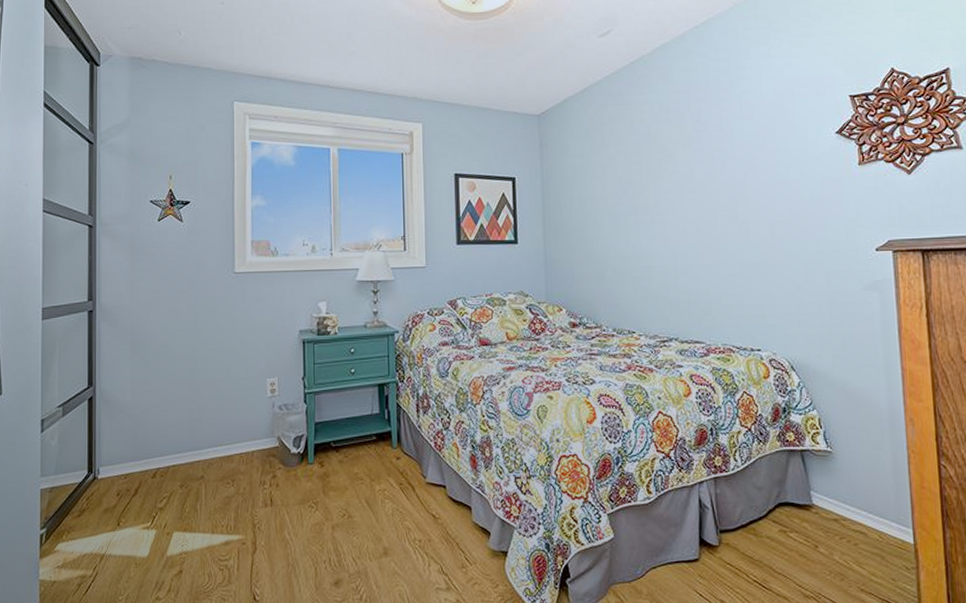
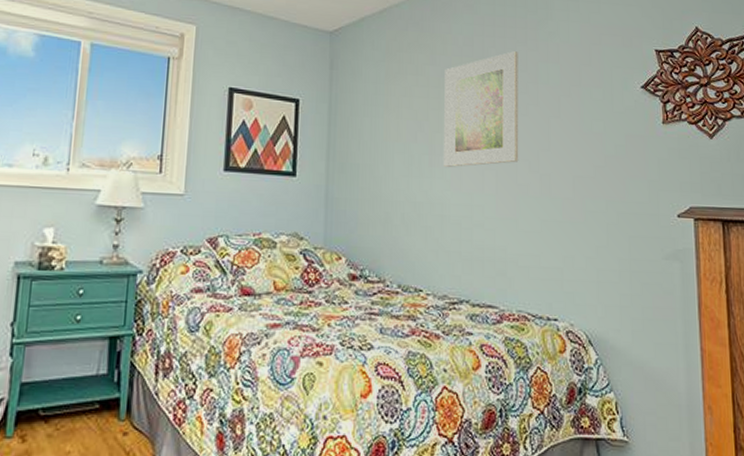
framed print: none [644,113,718,224] -> present [444,51,519,167]

